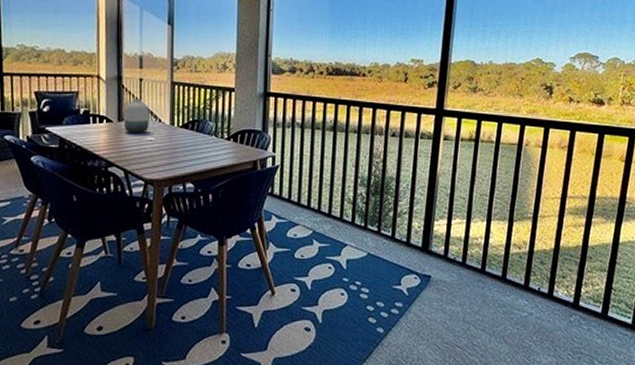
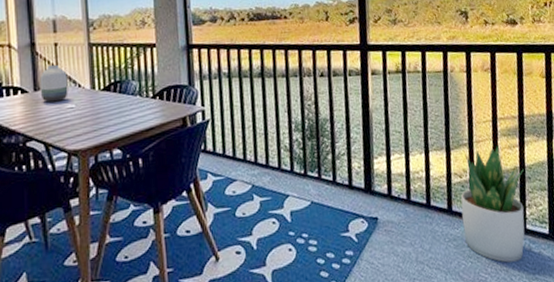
planter: none [514,223,586,334] -> present [461,145,525,263]

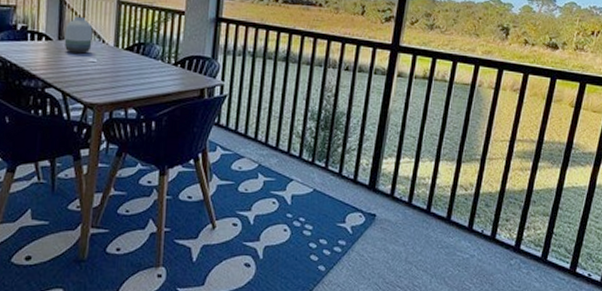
planter: present [461,145,525,263] -> none [457,166,531,277]

